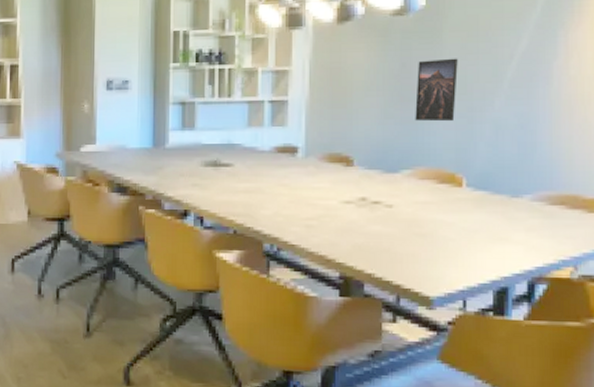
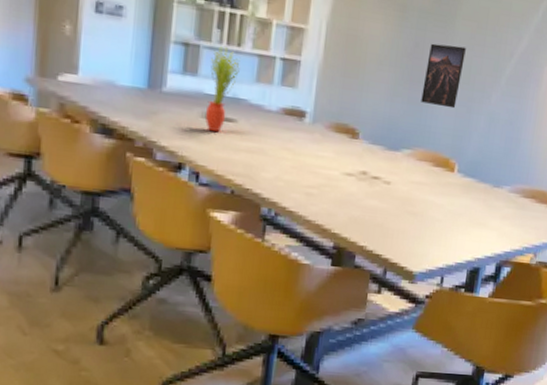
potted plant: none [205,100,232,178] -> present [205,47,241,133]

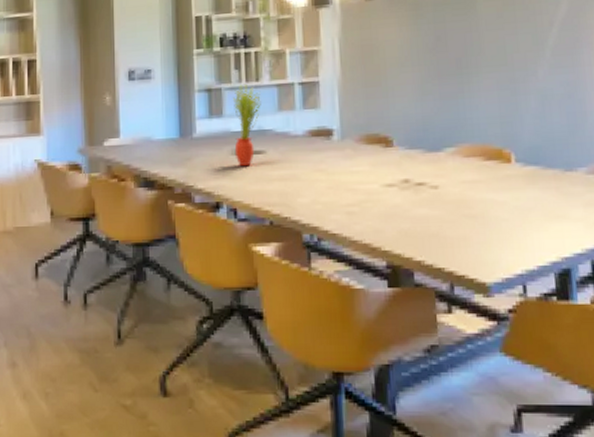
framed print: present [421,43,466,109] -> none [453,28,497,95]

